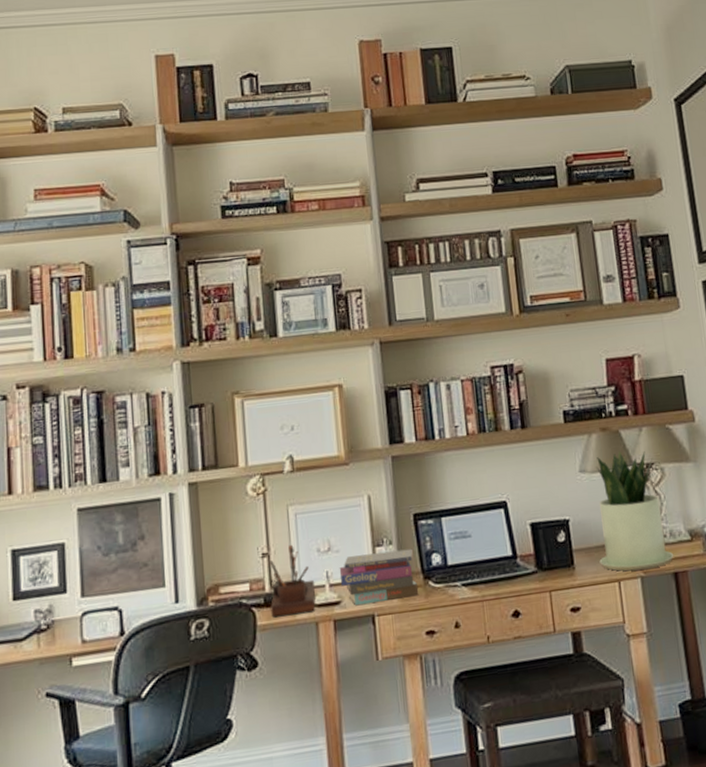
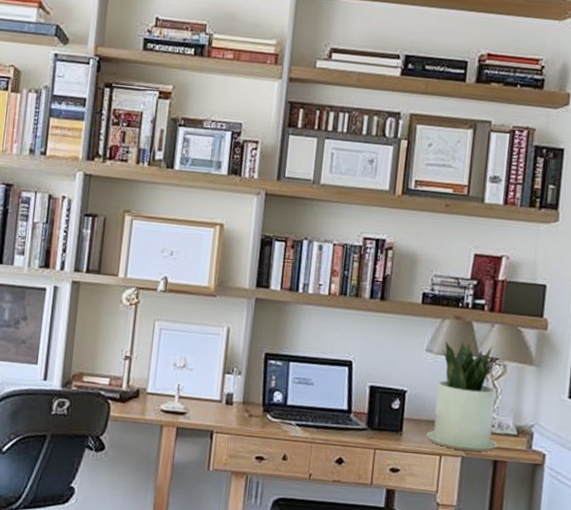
desk organizer: present [269,544,316,617] -> none [124,354,167,415]
books: present [339,548,419,606] -> none [188,376,258,424]

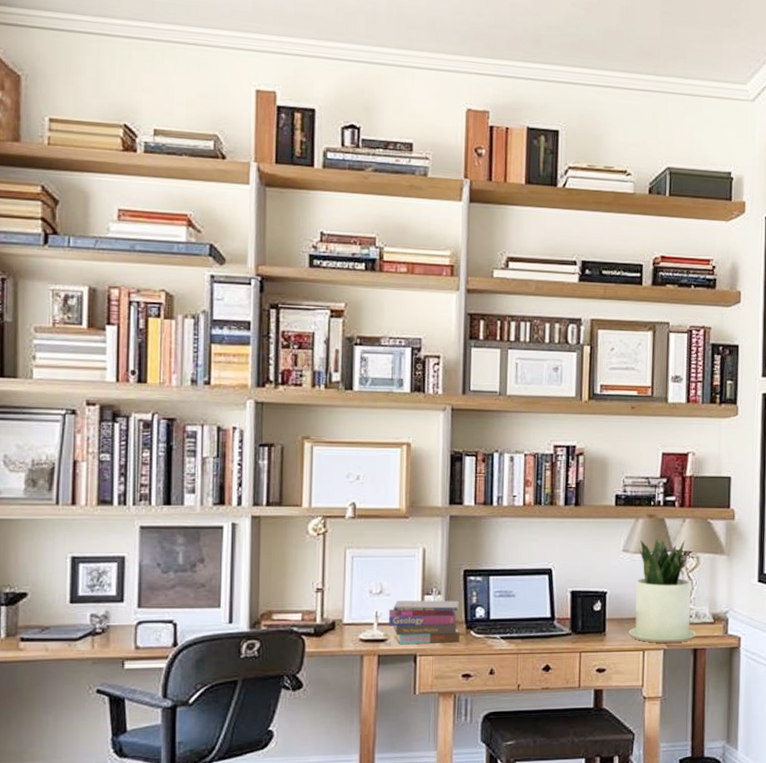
books: none [188,376,258,424] -> present [388,600,460,645]

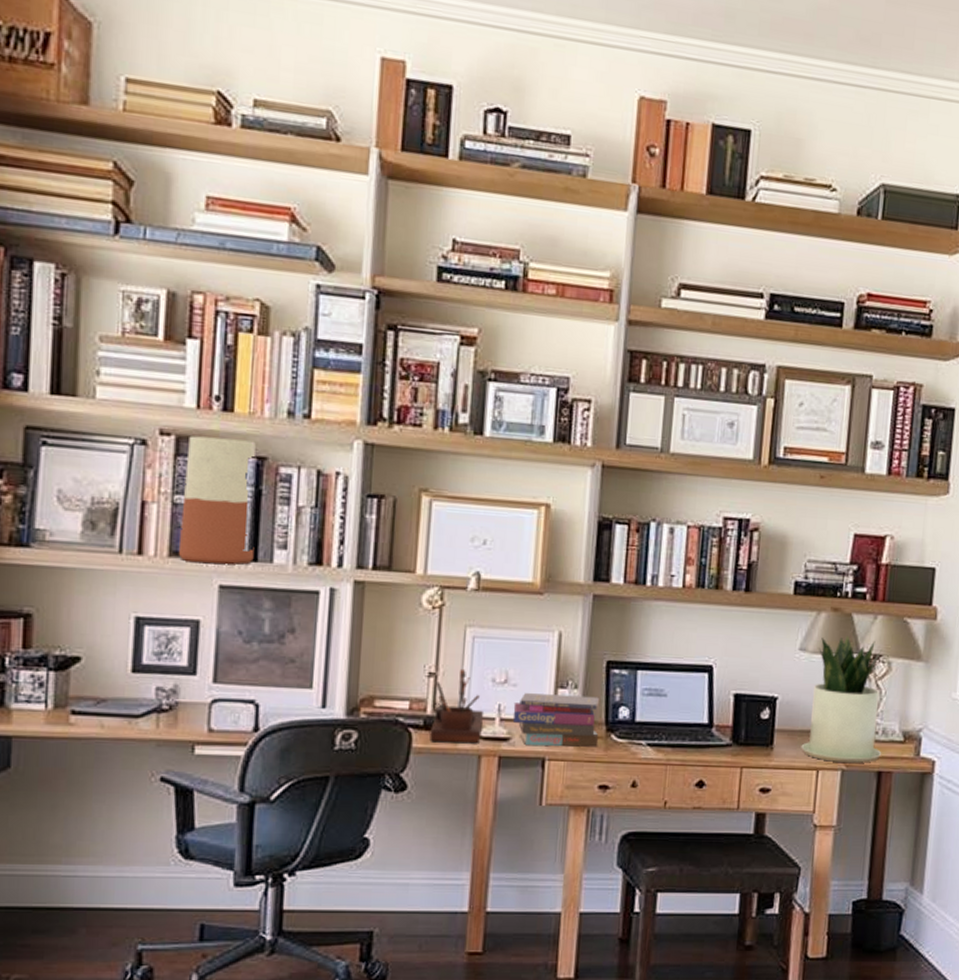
vase: none [105,404,168,509] -> present [178,435,256,565]
desk organizer: none [320,583,364,645] -> present [430,668,484,743]

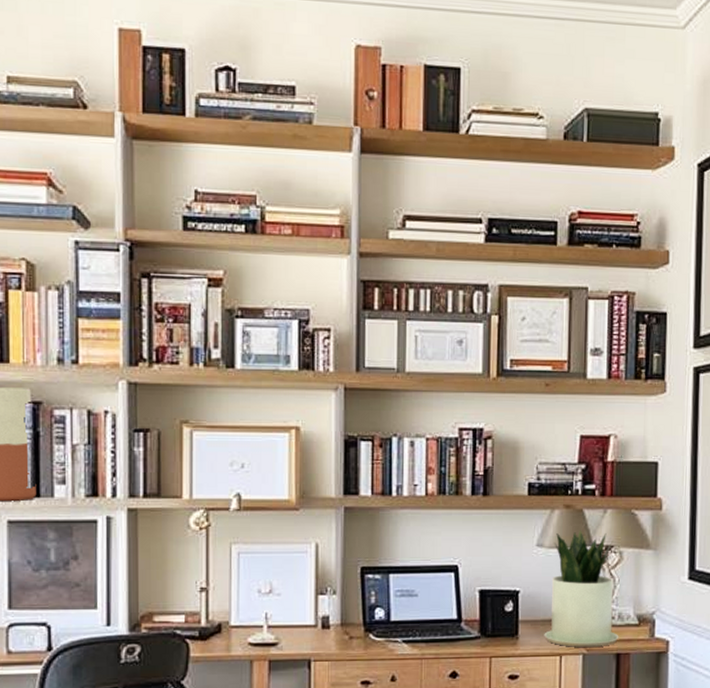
desk organizer: present [430,668,484,743] -> none [205,582,253,650]
books: present [512,693,599,747] -> none [279,600,358,649]

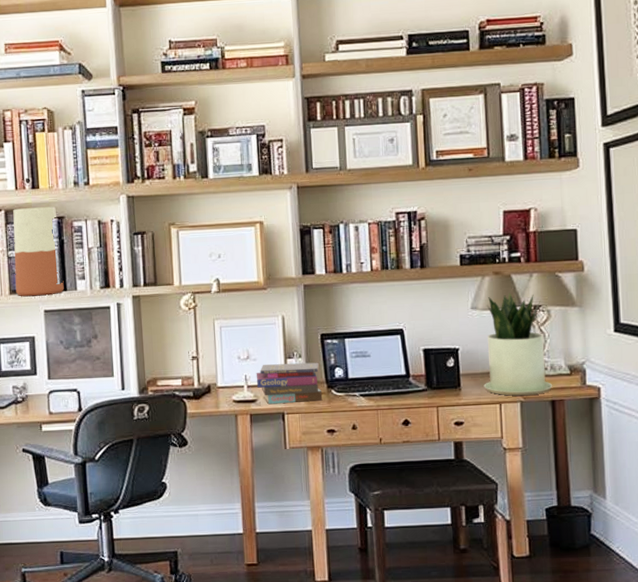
books: none [279,600,358,649] -> present [256,362,323,405]

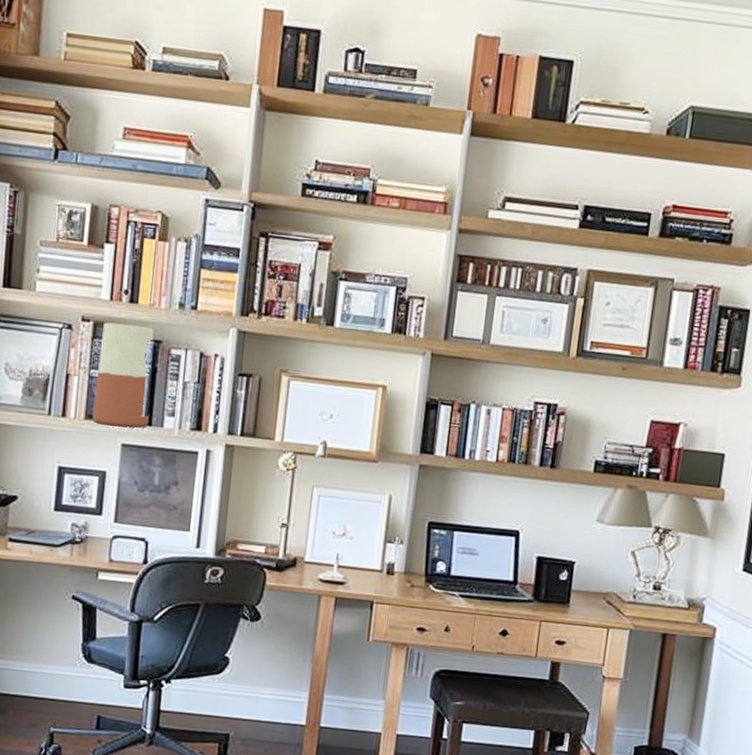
books: present [256,362,323,405] -> none [348,545,421,595]
planter: present [484,293,553,396] -> none [594,510,672,625]

